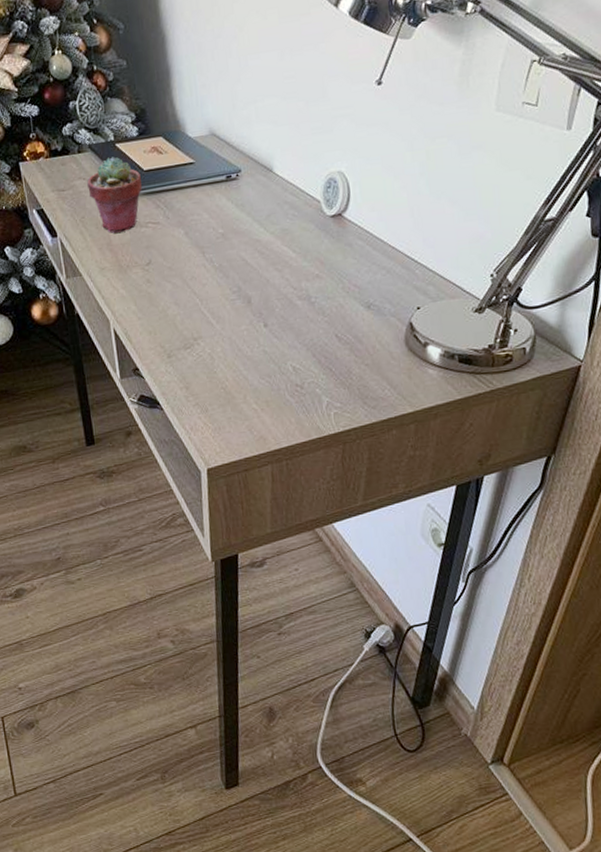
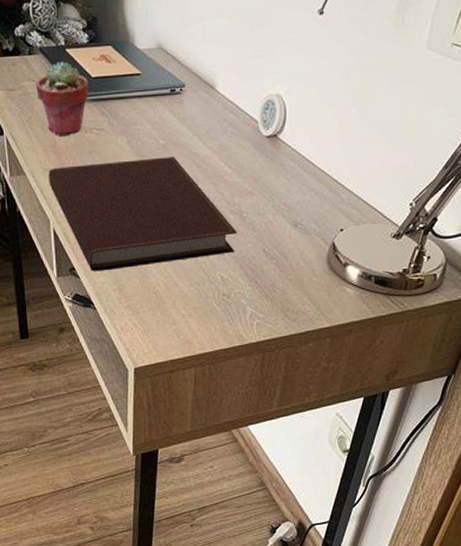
notebook: none [105,245,306,371] -> present [48,157,237,272]

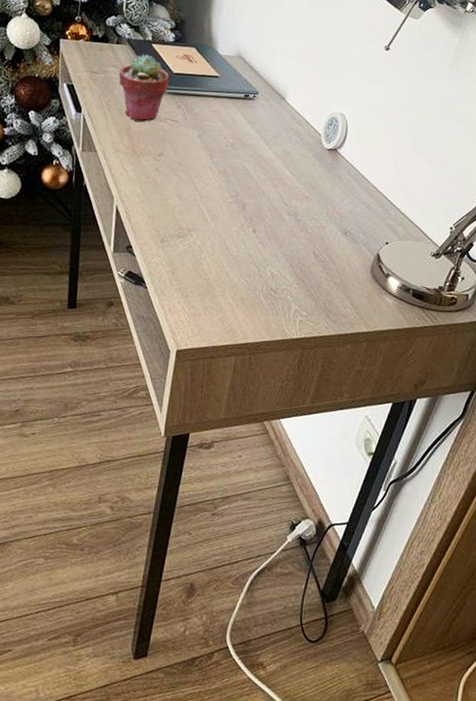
notebook: present [48,157,237,272] -> none [118,149,291,253]

